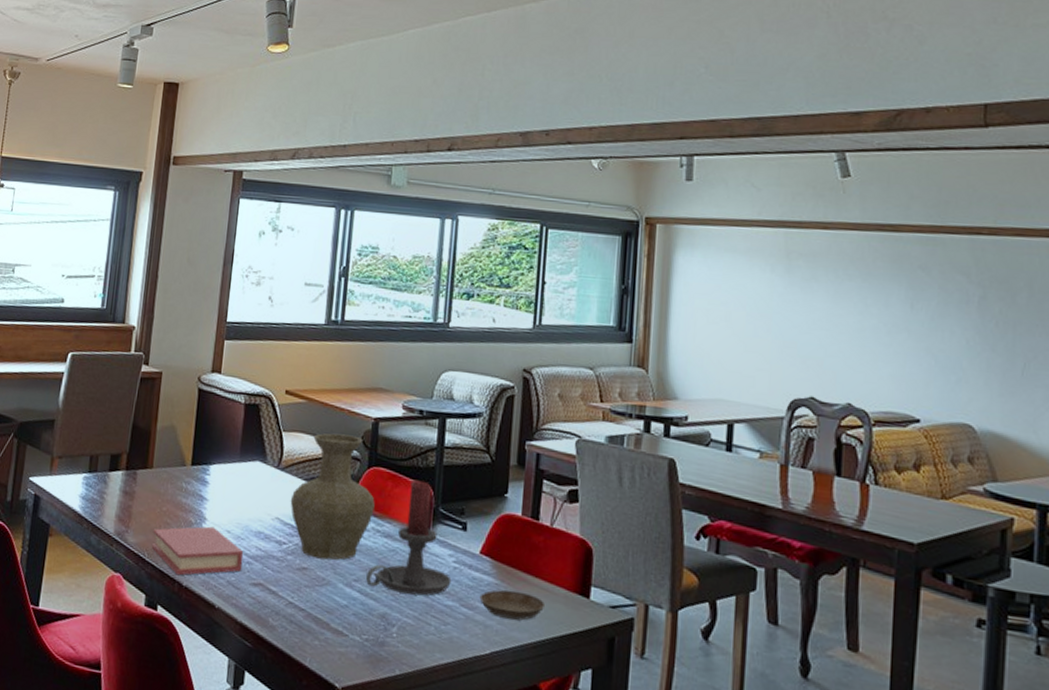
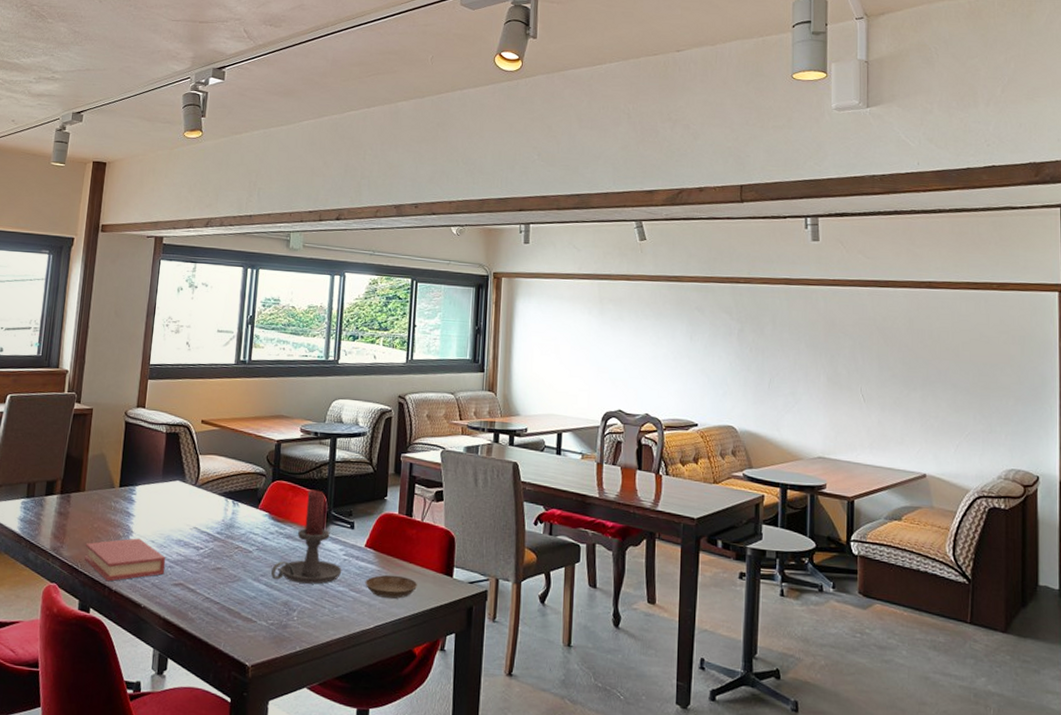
vase: present [290,433,375,560] -> none [206,454,278,560]

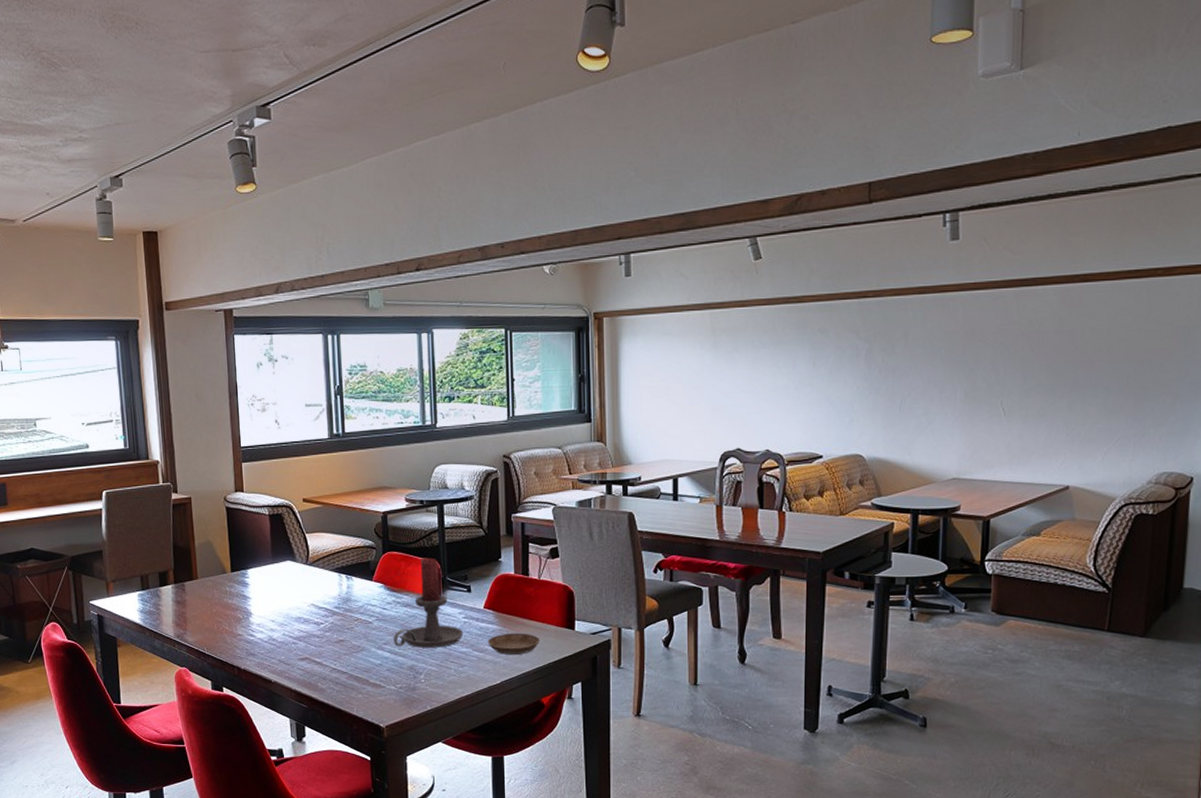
book: present [84,538,166,582] -> none [207,619,290,662]

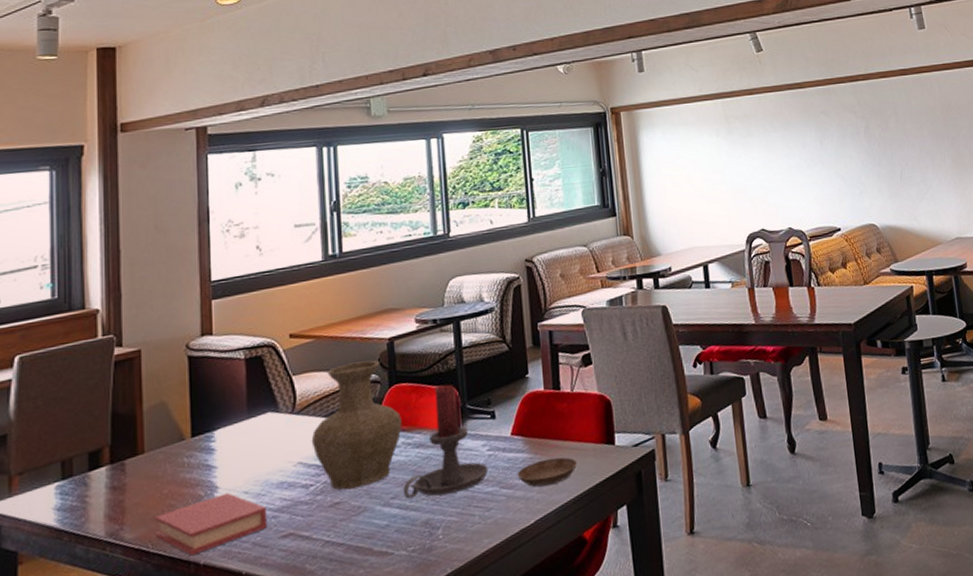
book: none [207,619,290,662] -> present [154,493,268,556]
vase: none [321,529,393,631] -> present [311,360,402,490]

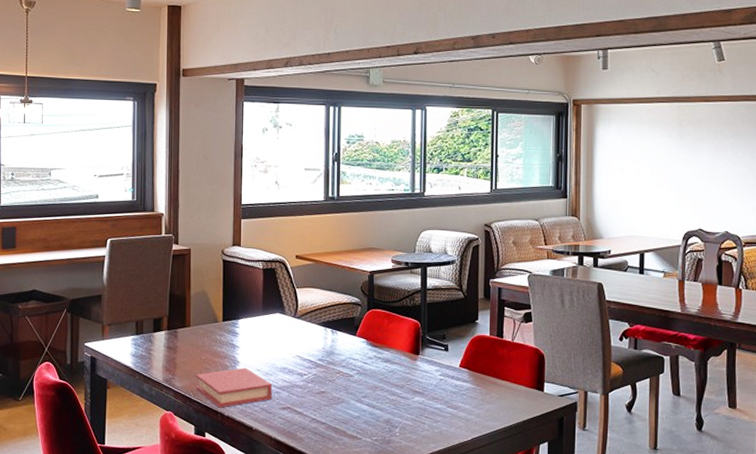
vase: present [311,360,402,490] -> none [307,286,375,384]
candle holder: present [404,384,489,499] -> none [372,316,439,403]
saucer: present [517,457,578,488] -> none [461,391,511,413]

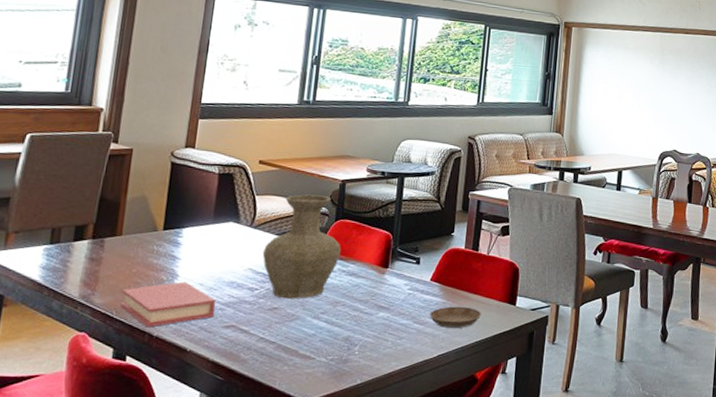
vase: none [307,286,375,384] -> present [262,194,341,299]
saucer: none [461,391,511,413] -> present [429,306,482,328]

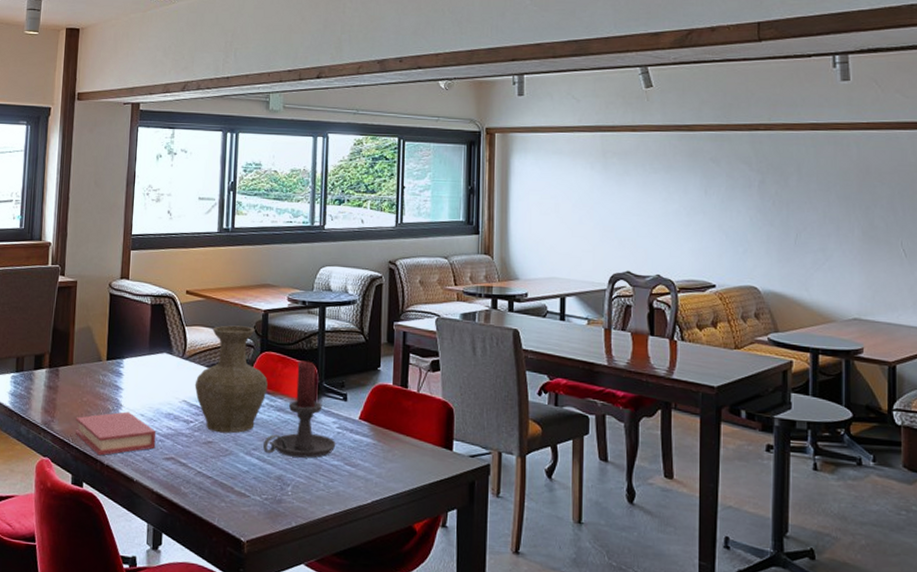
candle holder: none [332,227,407,319] -> present [263,360,336,458]
saucer: present [429,306,482,328] -> none [360,448,416,473]

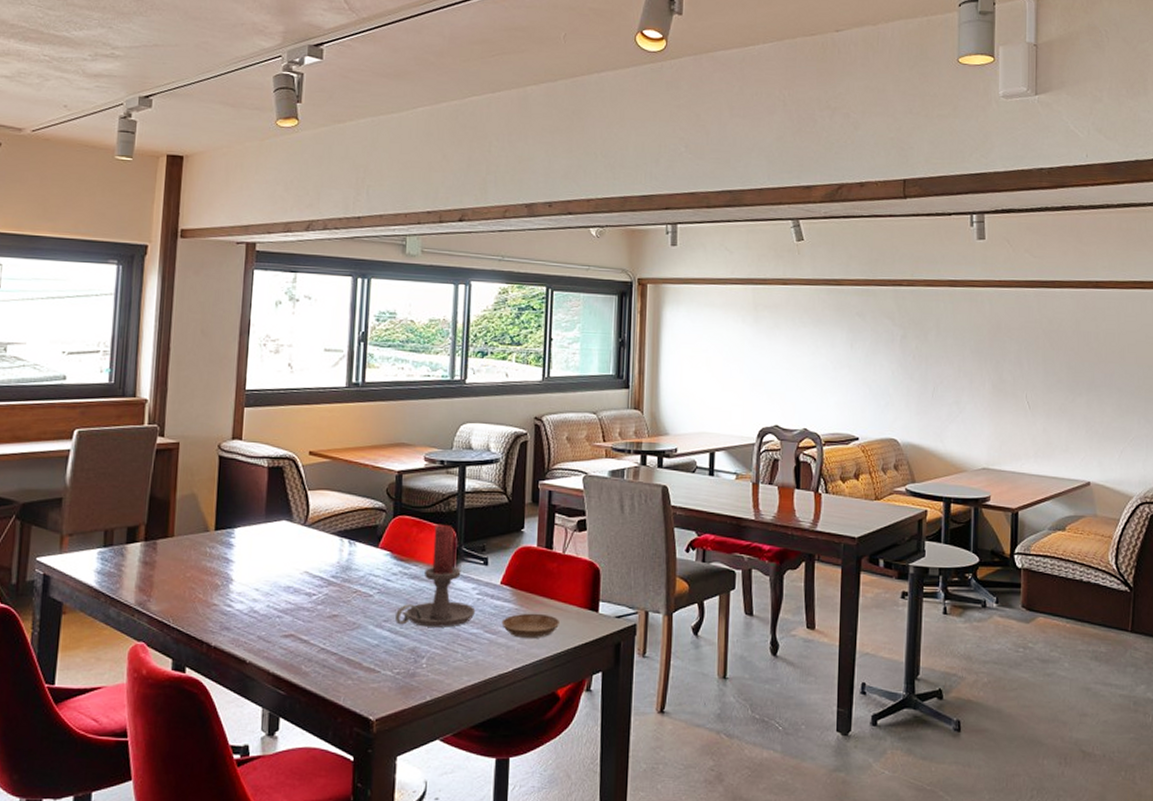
book: present [75,411,157,456] -> none [176,586,274,637]
vase: present [194,325,268,434] -> none [318,488,401,605]
saucer: none [360,448,416,473] -> present [501,613,561,638]

